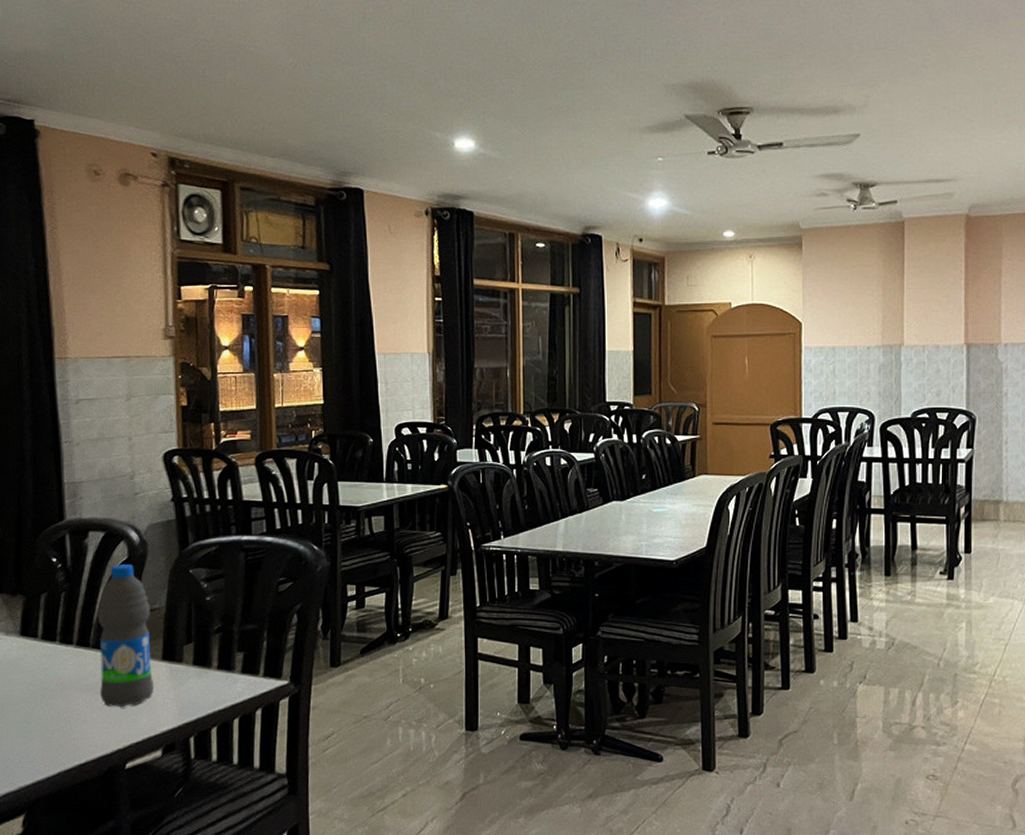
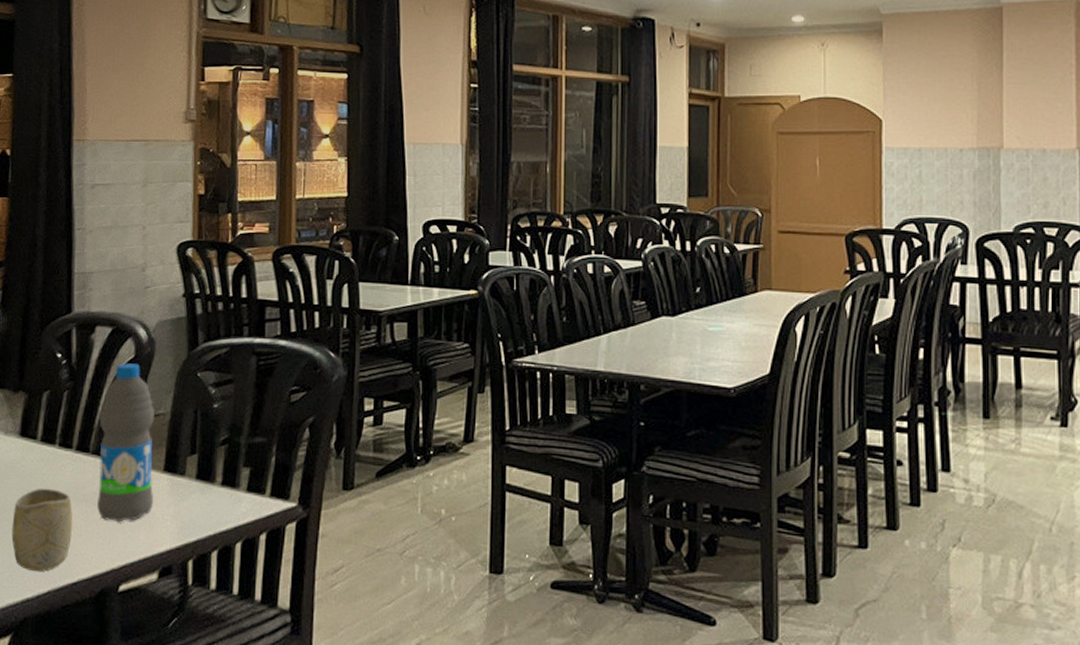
cup: none [18,681,78,757] -> present [11,488,73,572]

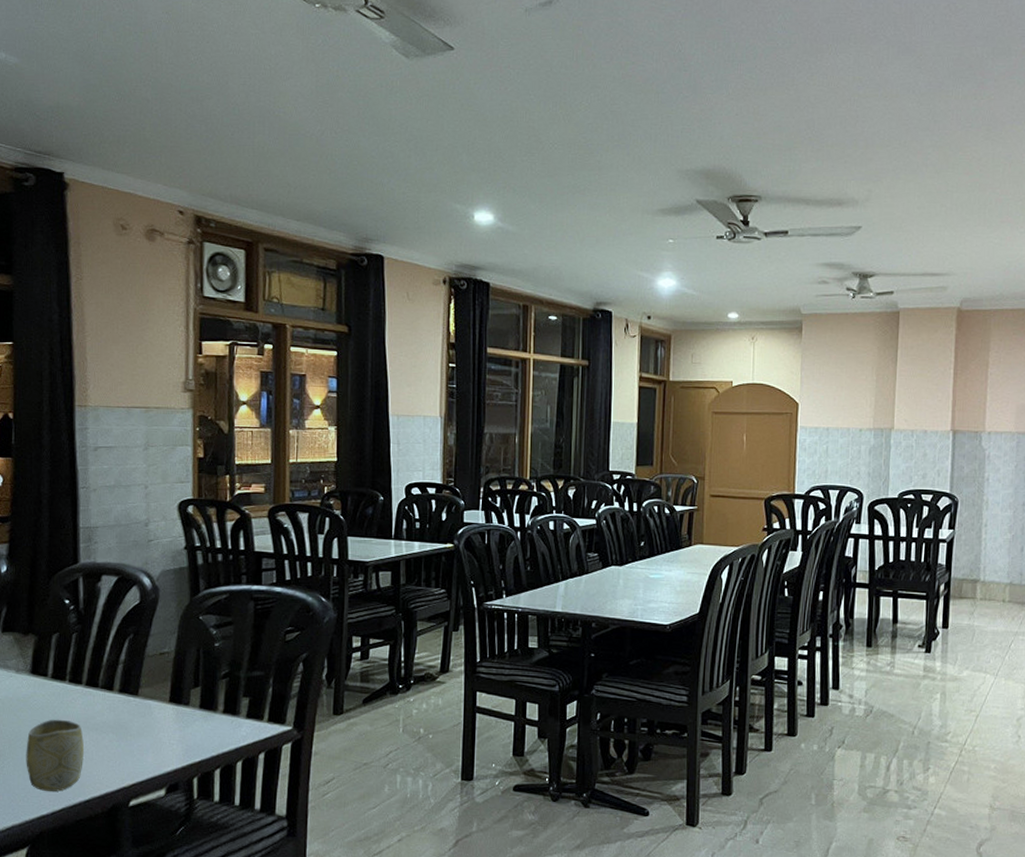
water bottle: present [97,363,154,522] -> none [107,608,161,746]

